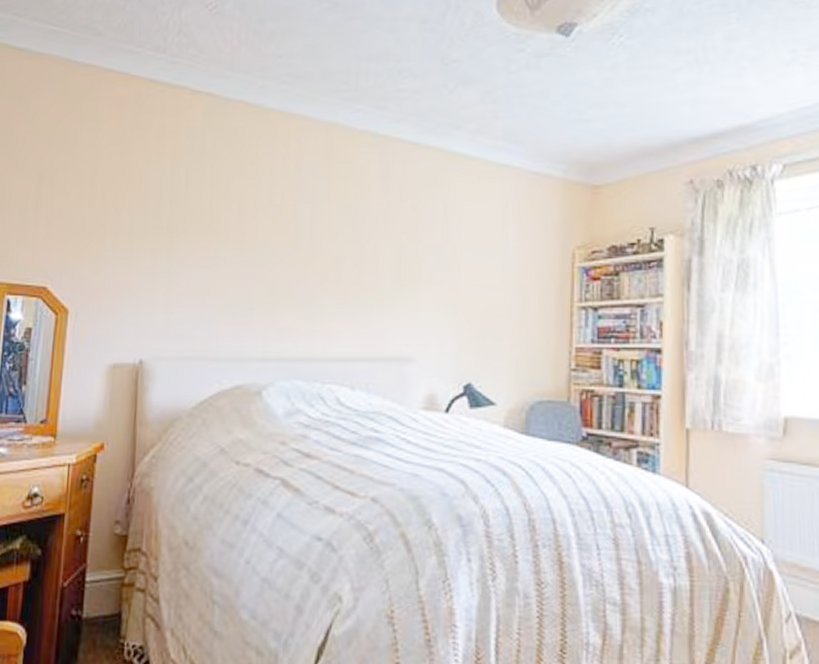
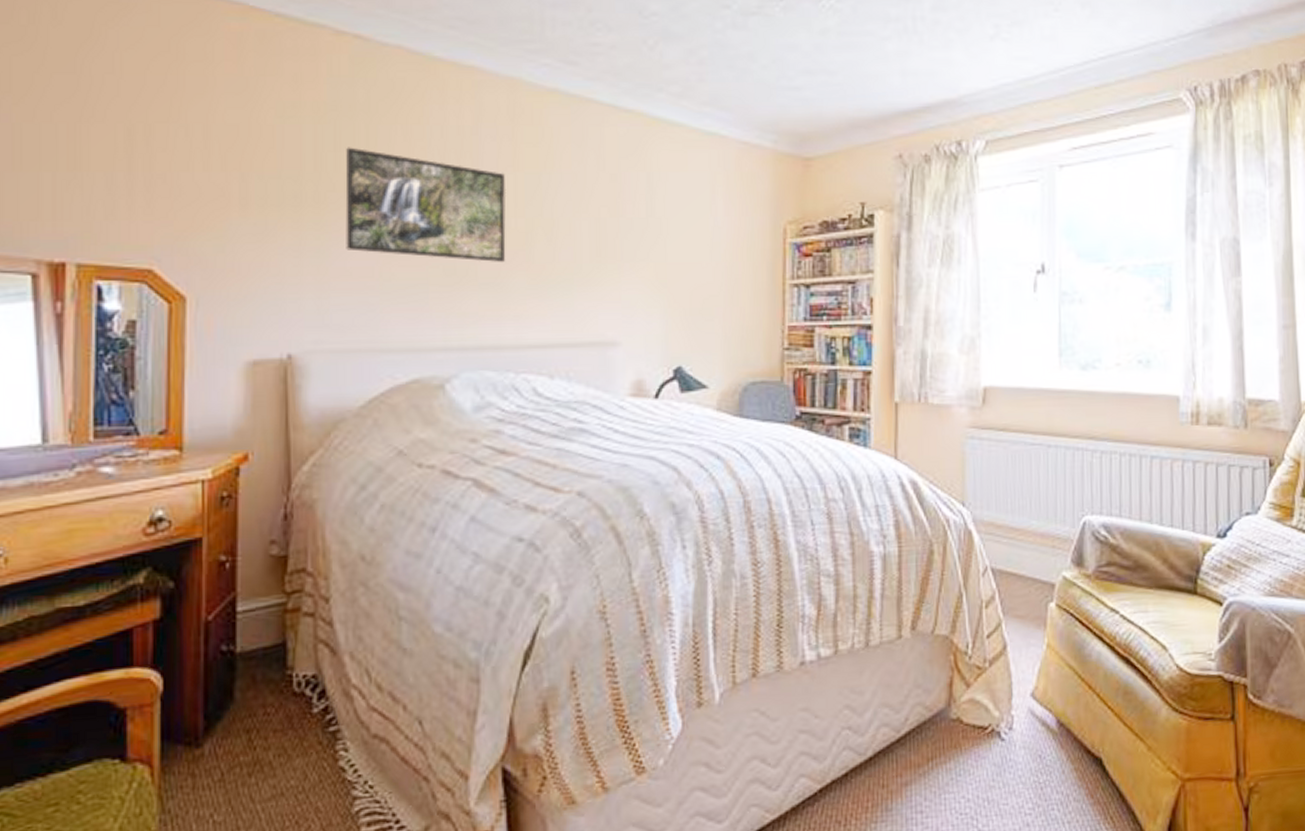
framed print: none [190,185,322,283] -> present [345,147,507,262]

